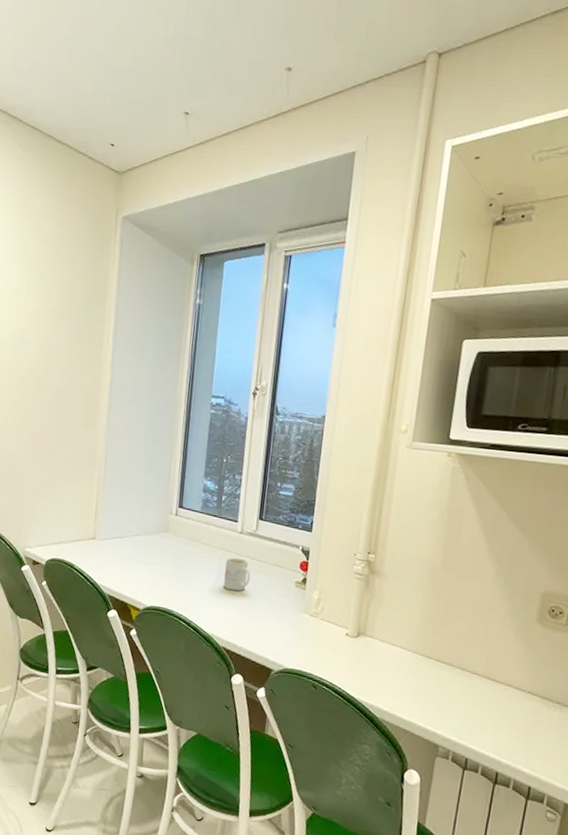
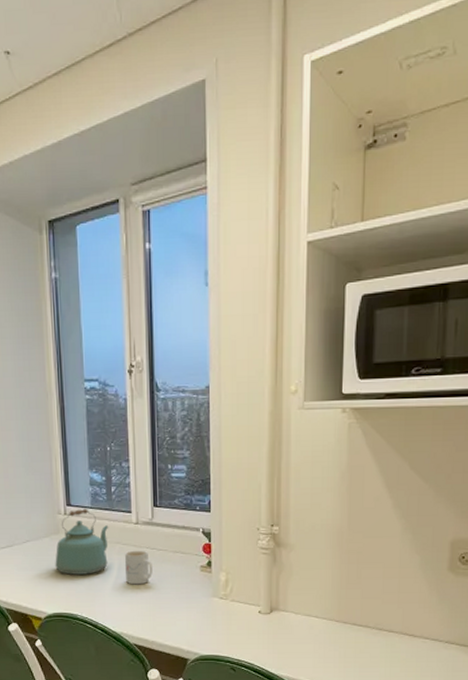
kettle: none [160,511,215,575] -> present [55,508,109,575]

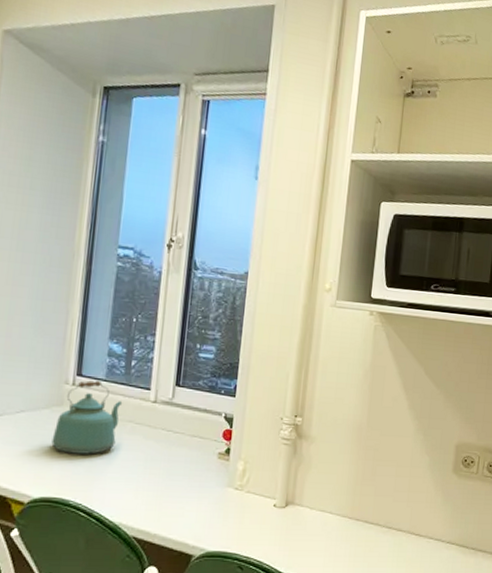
mug: present [124,550,152,585] -> none [134,430,166,470]

